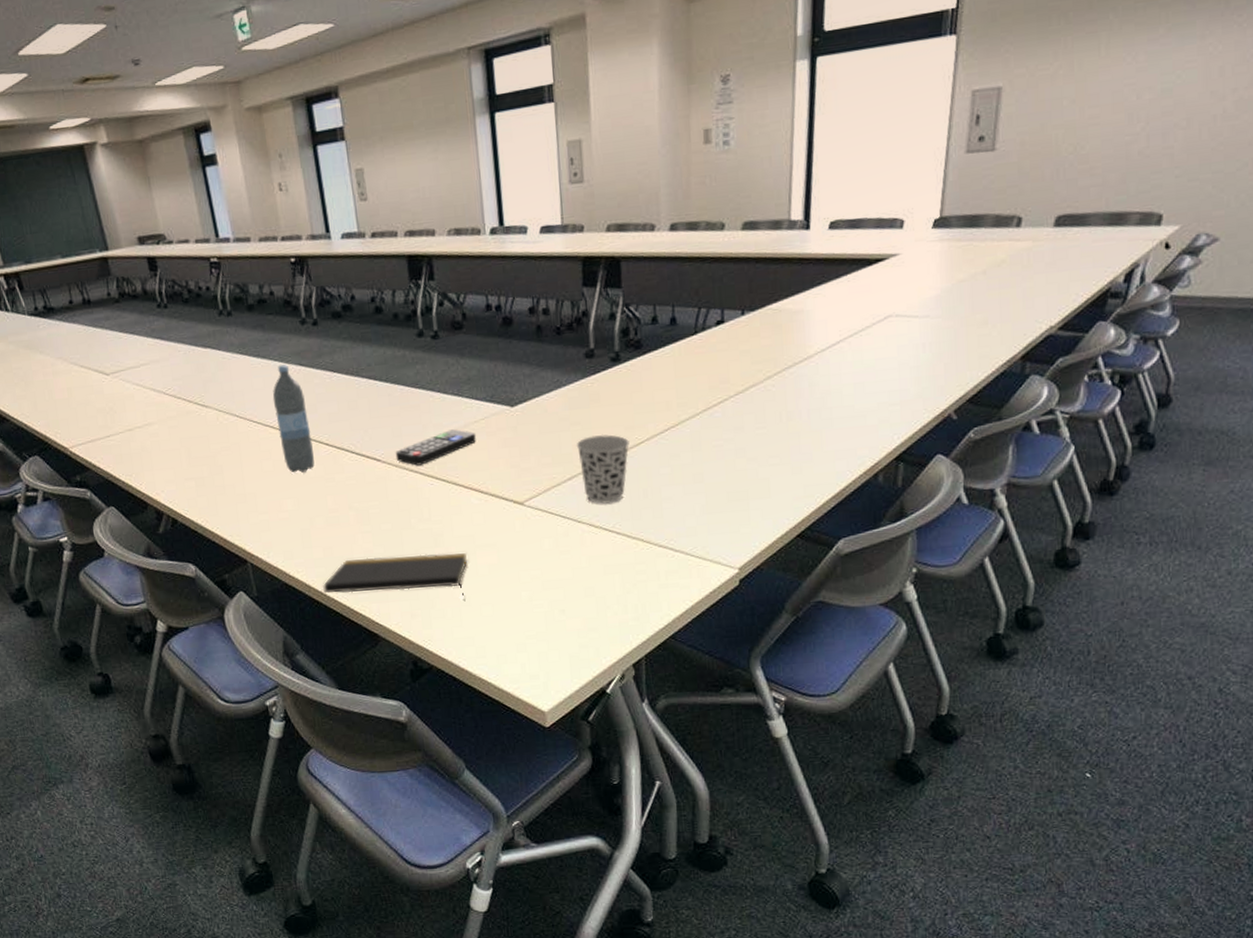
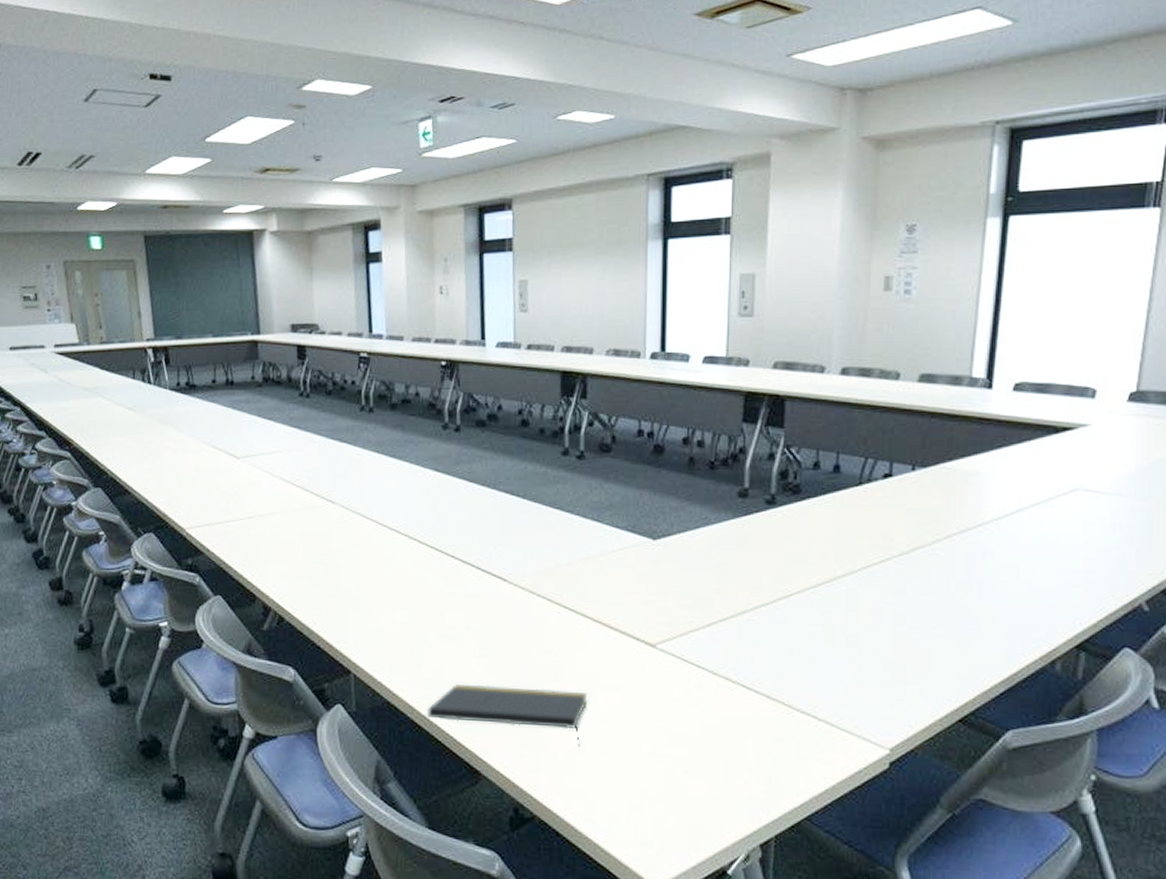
water bottle: present [272,364,315,473] -> none [402,468,438,583]
remote control: present [395,429,476,466] -> none [523,556,612,591]
cup: present [576,434,630,505] -> none [719,581,778,659]

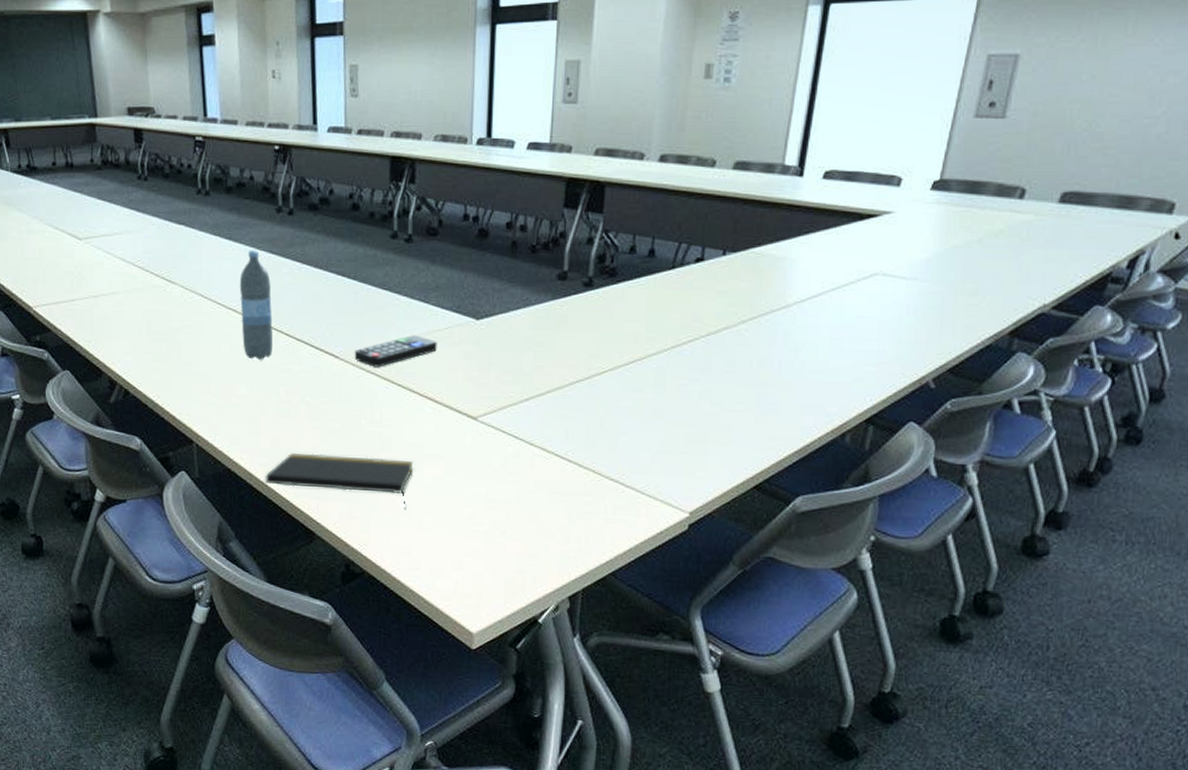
water bottle: none [402,468,438,583] -> present [239,250,274,360]
remote control: none [523,556,612,591] -> present [354,335,437,367]

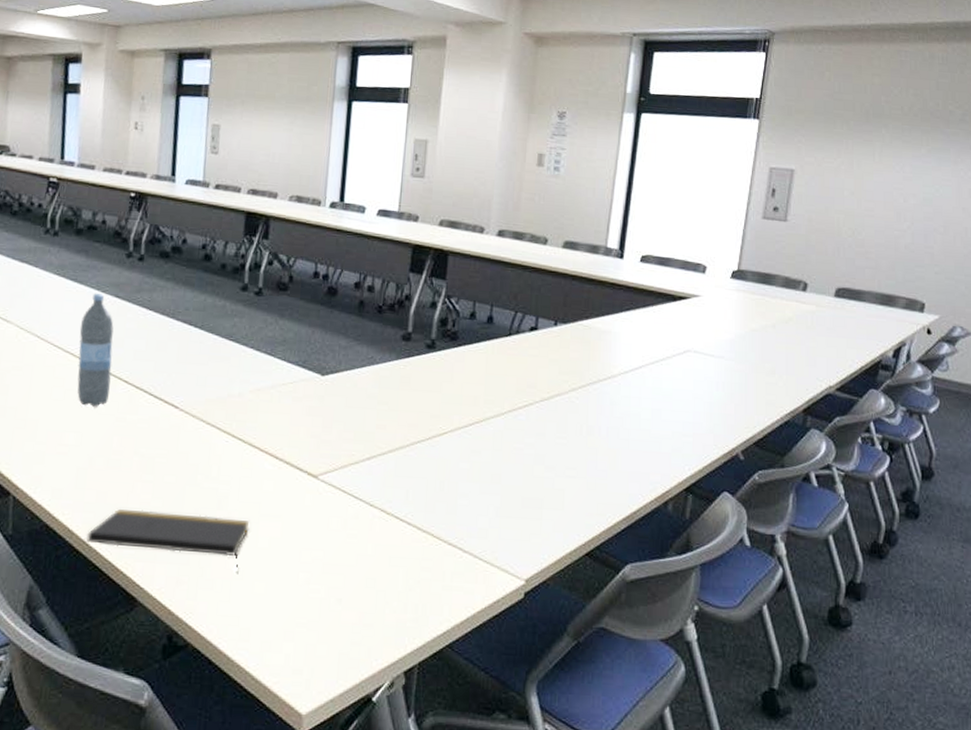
remote control: present [354,335,437,367] -> none [195,388,281,420]

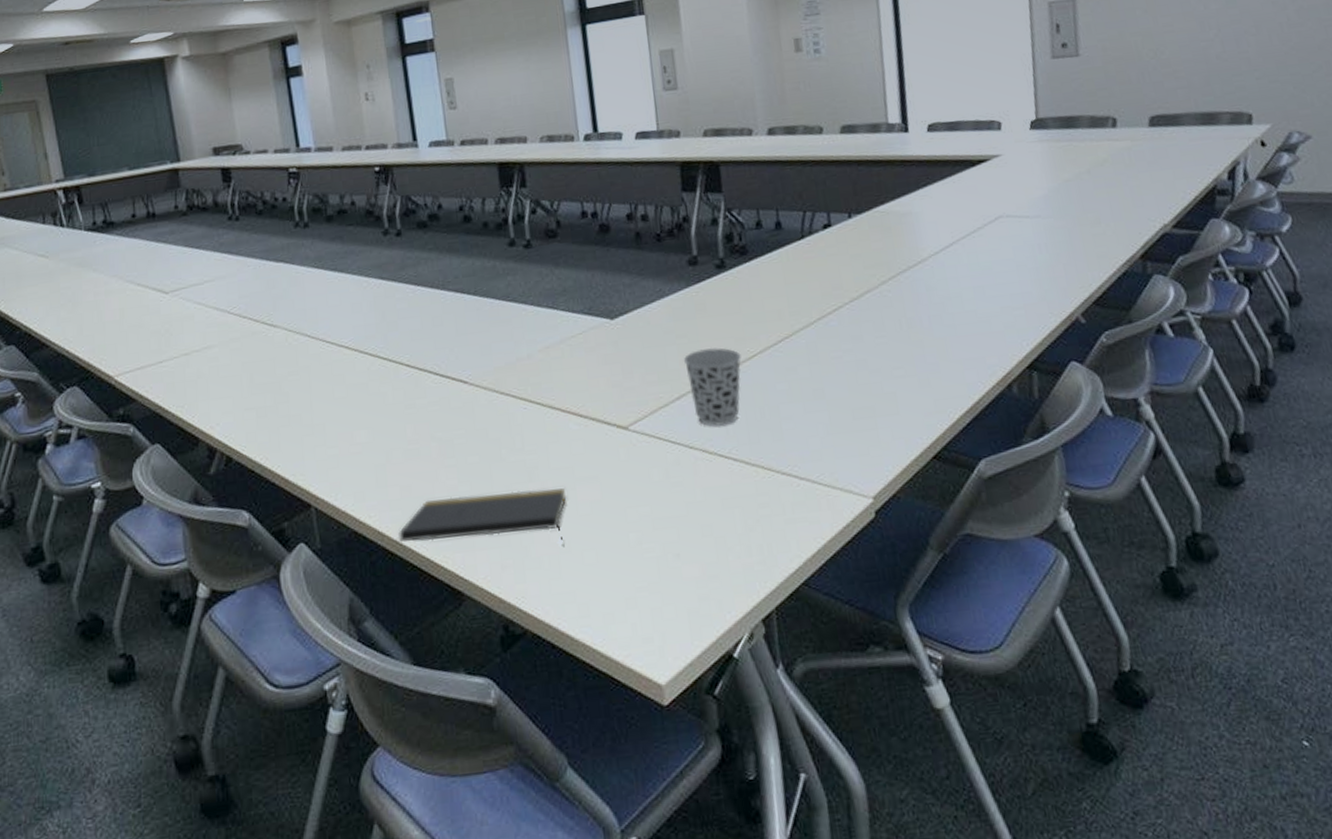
water bottle: present [77,293,114,407] -> none [349,278,394,400]
cup: none [380,418,433,492] -> present [683,347,741,427]

